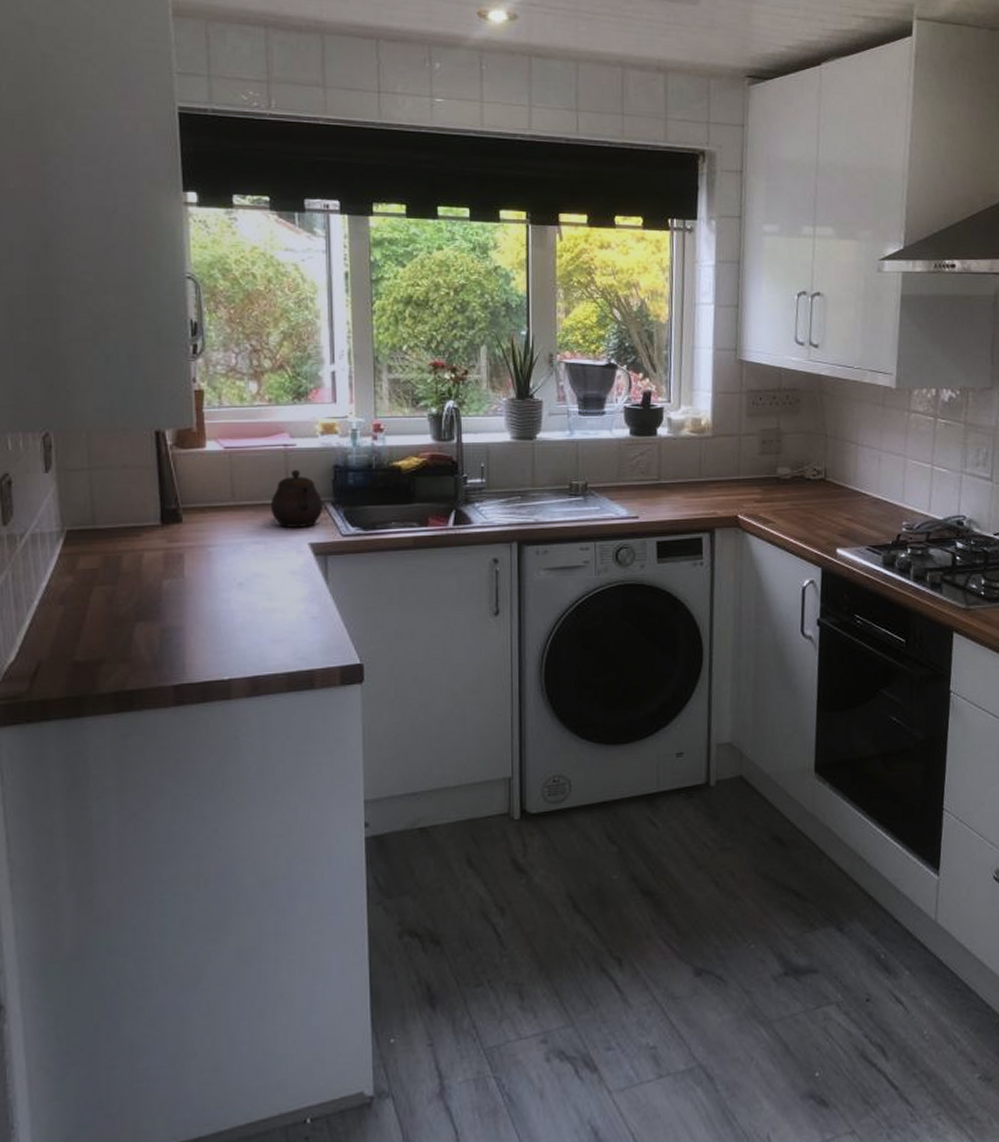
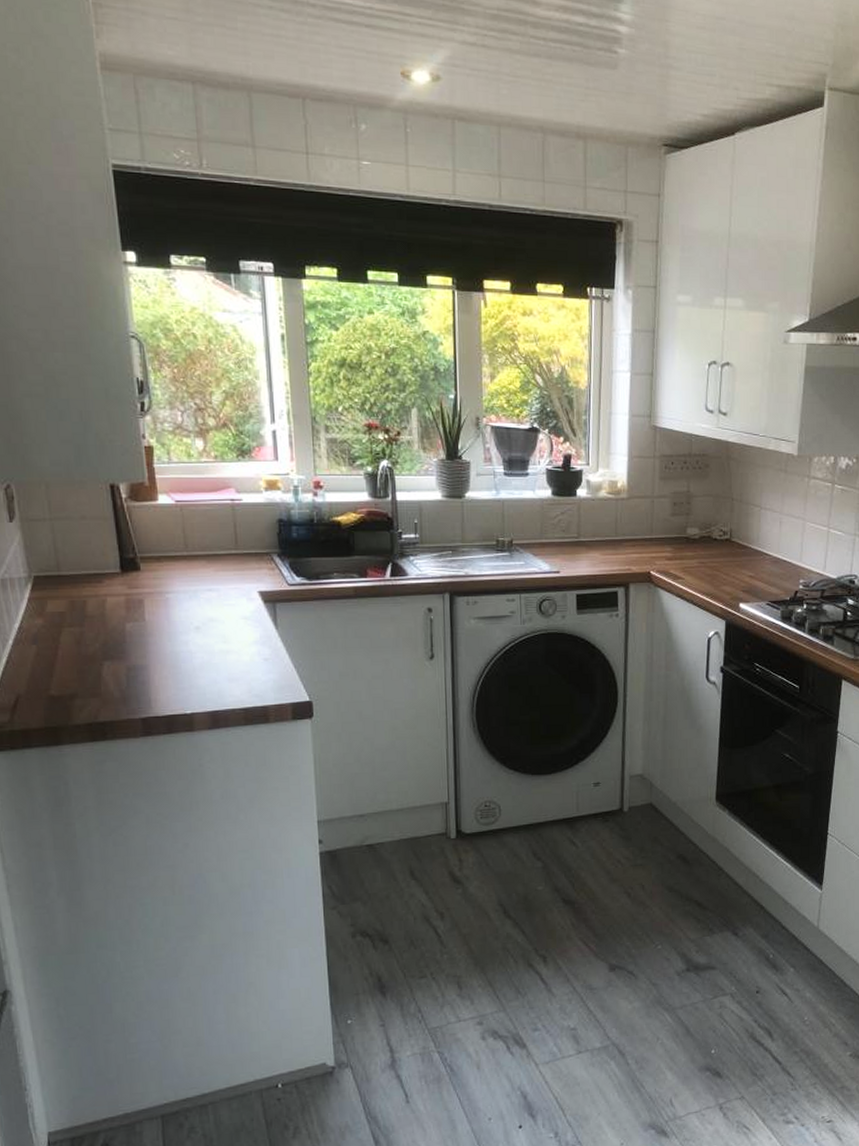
teapot: present [270,469,323,528] -> none [221,523,270,577]

